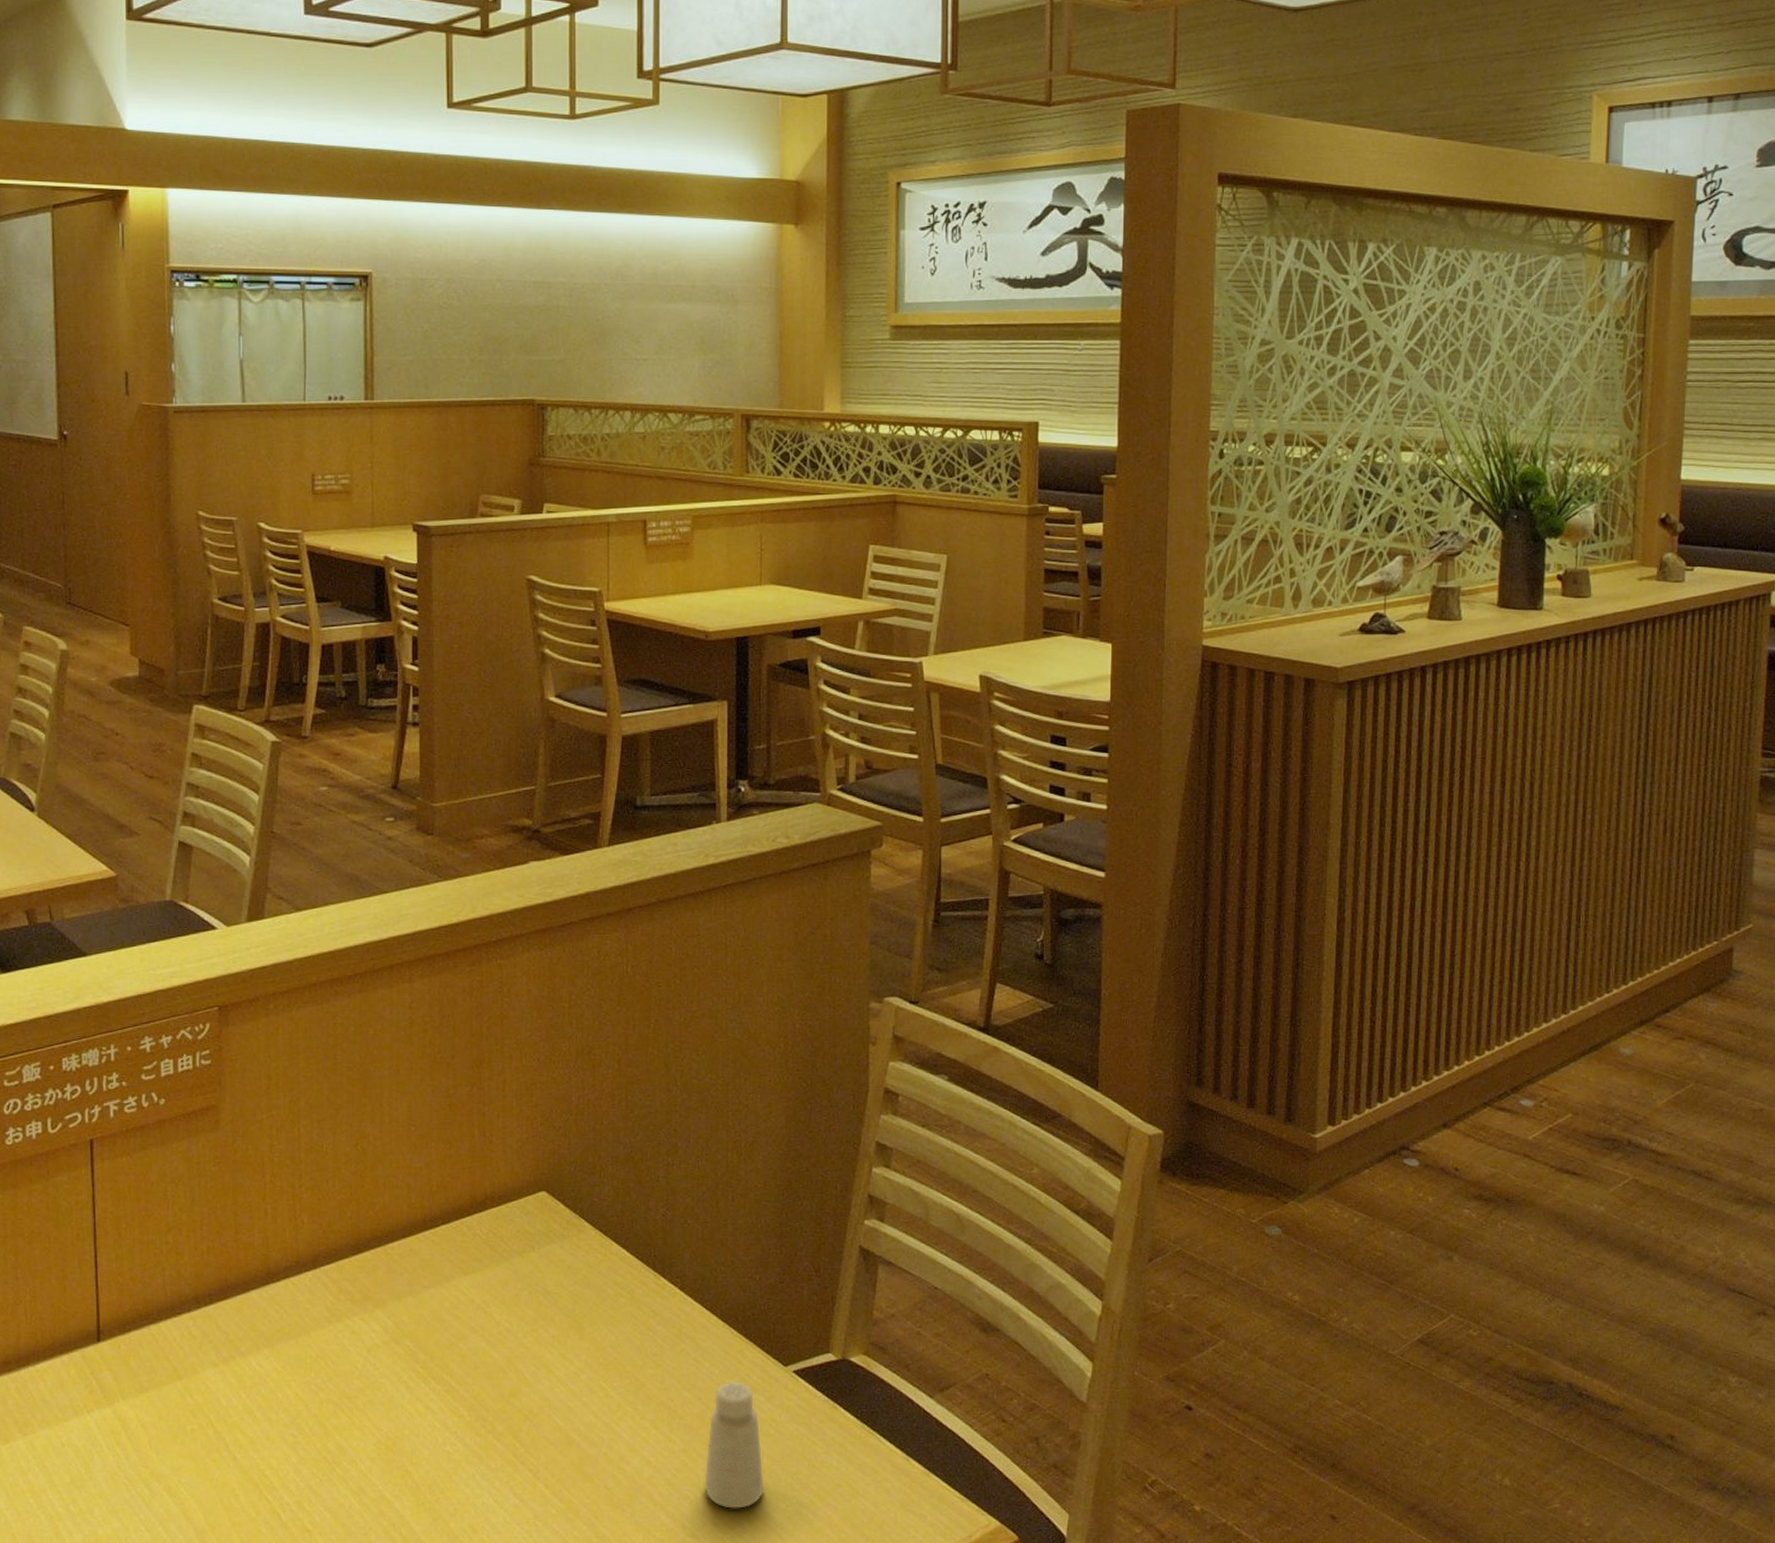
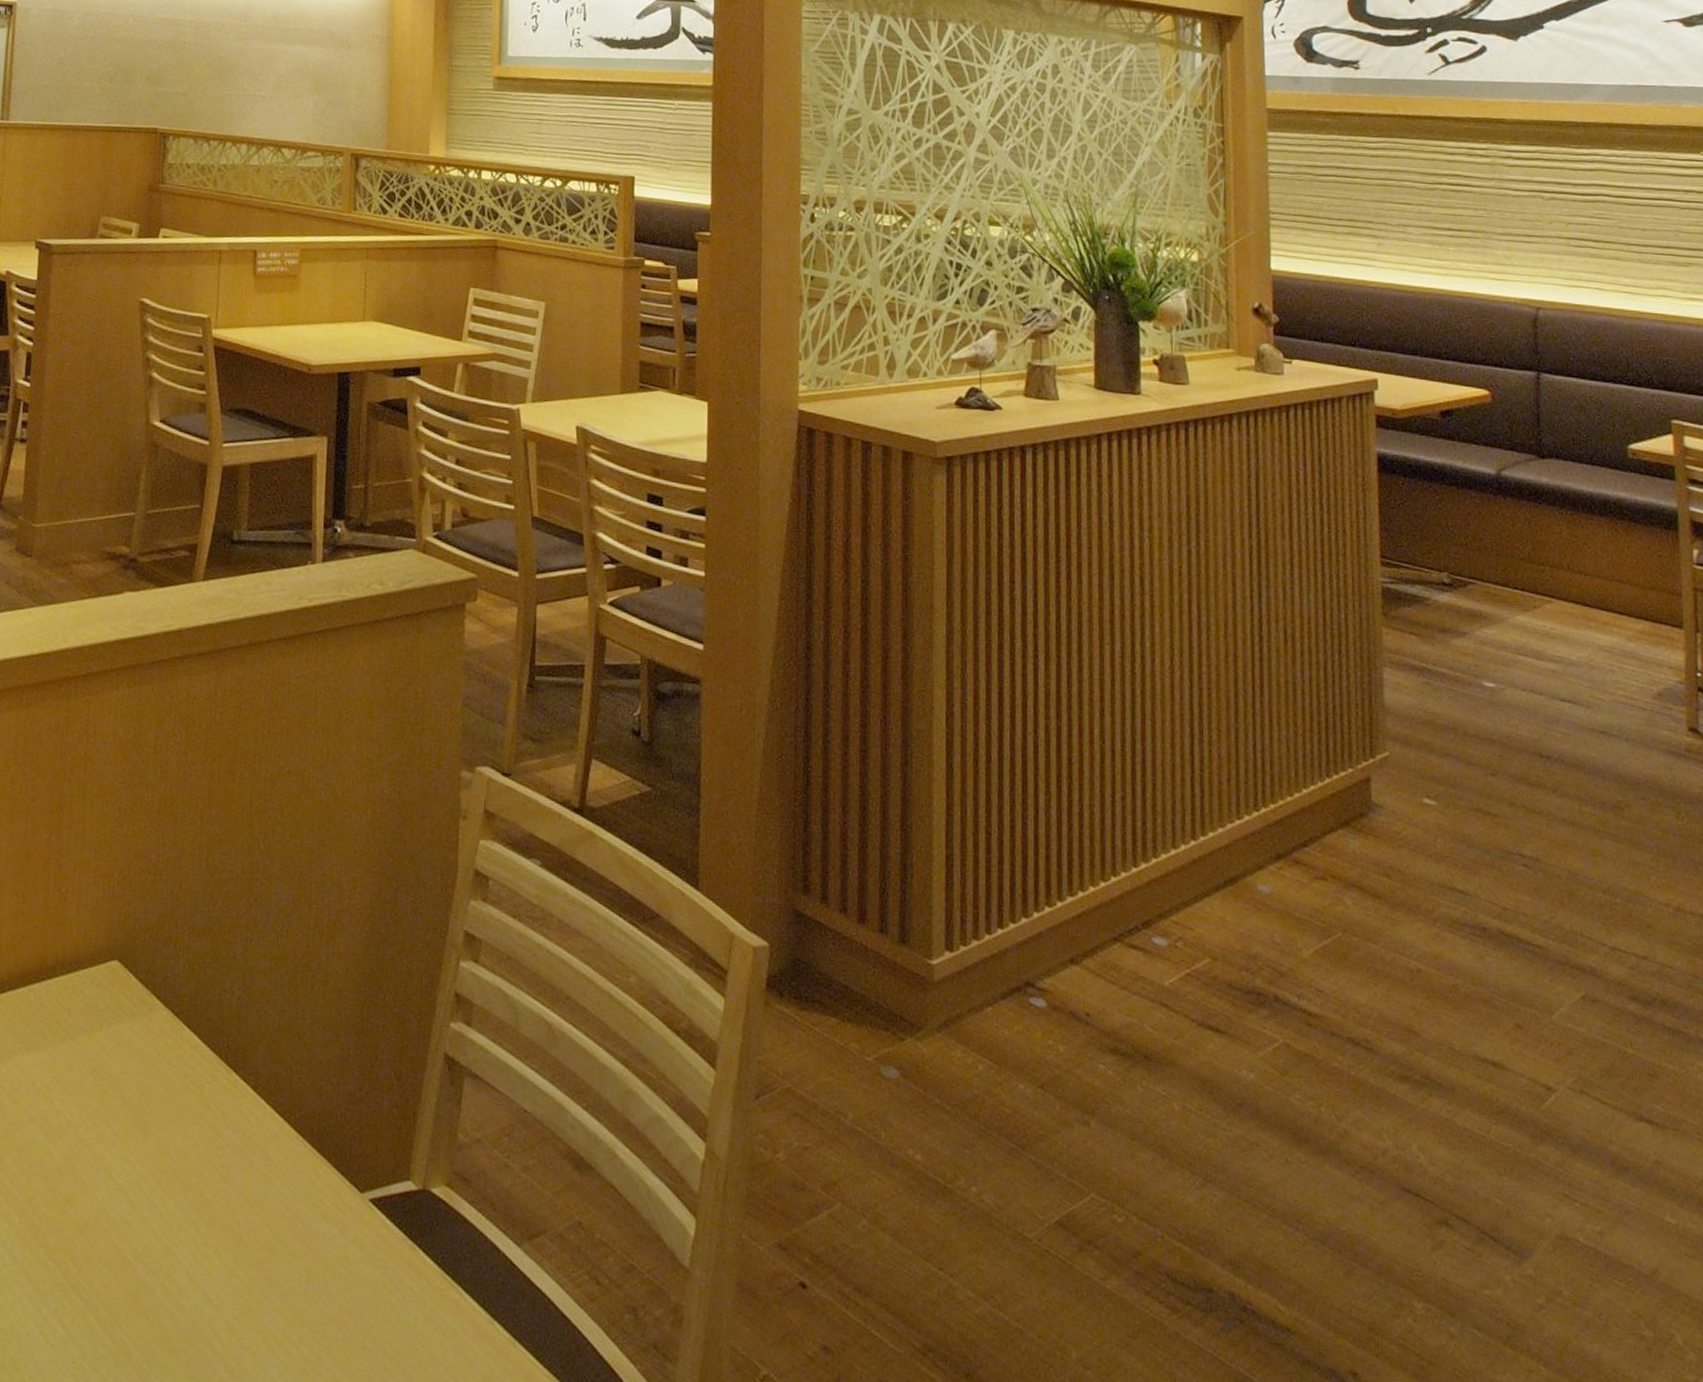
saltshaker: present [704,1381,764,1509] -> none [268,1206,334,1369]

